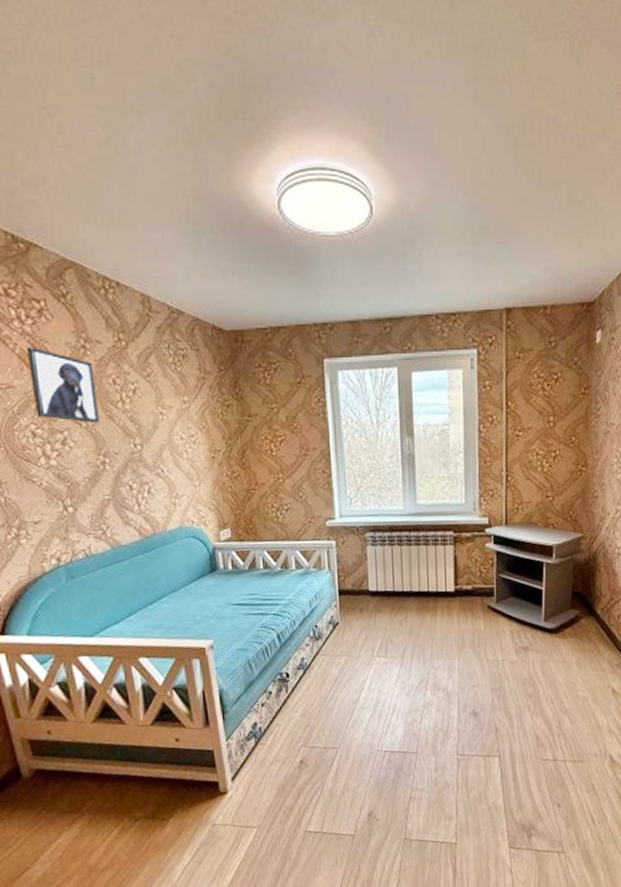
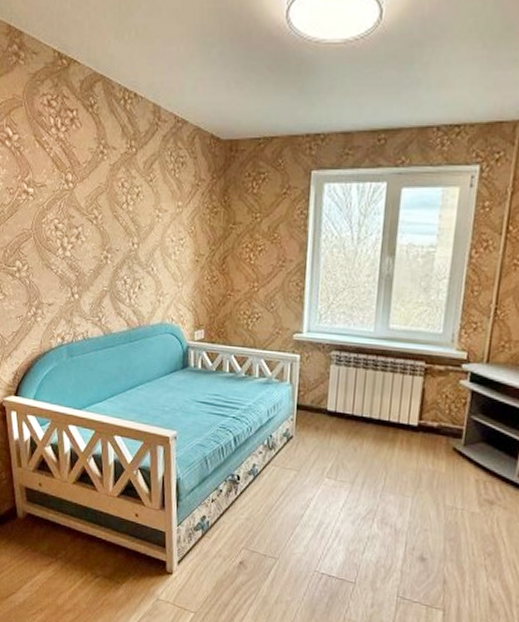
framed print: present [27,346,100,423] -> none [59,151,108,222]

